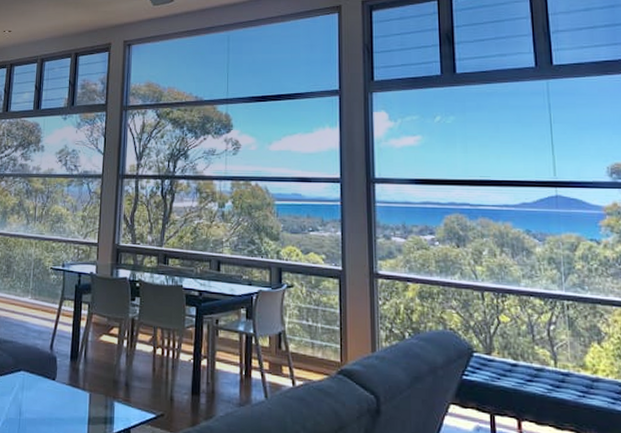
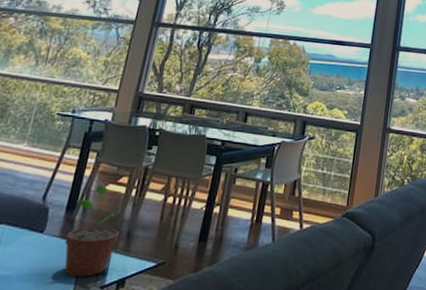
potted plant: none [74,335,119,424] -> present [64,184,120,277]

